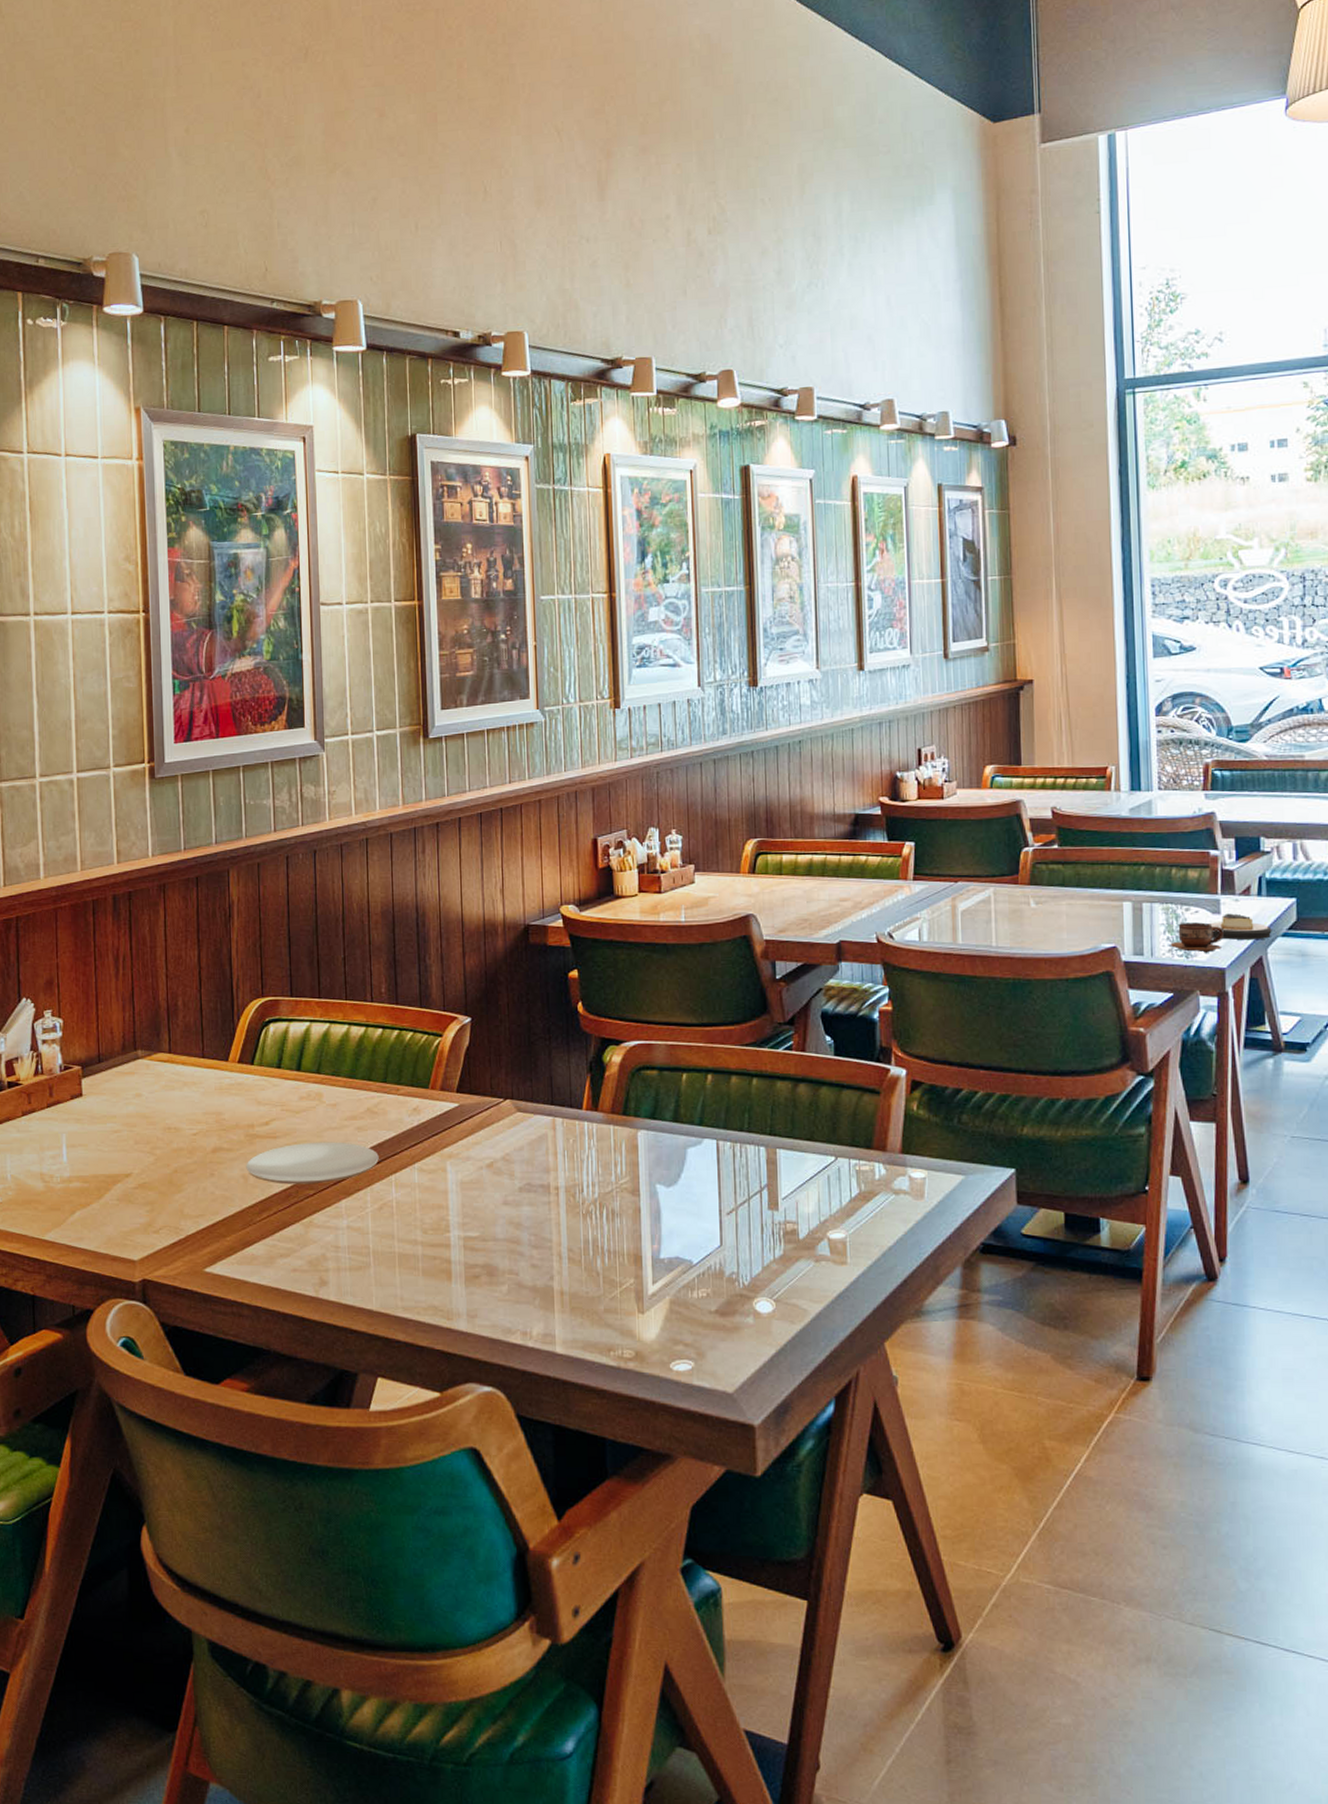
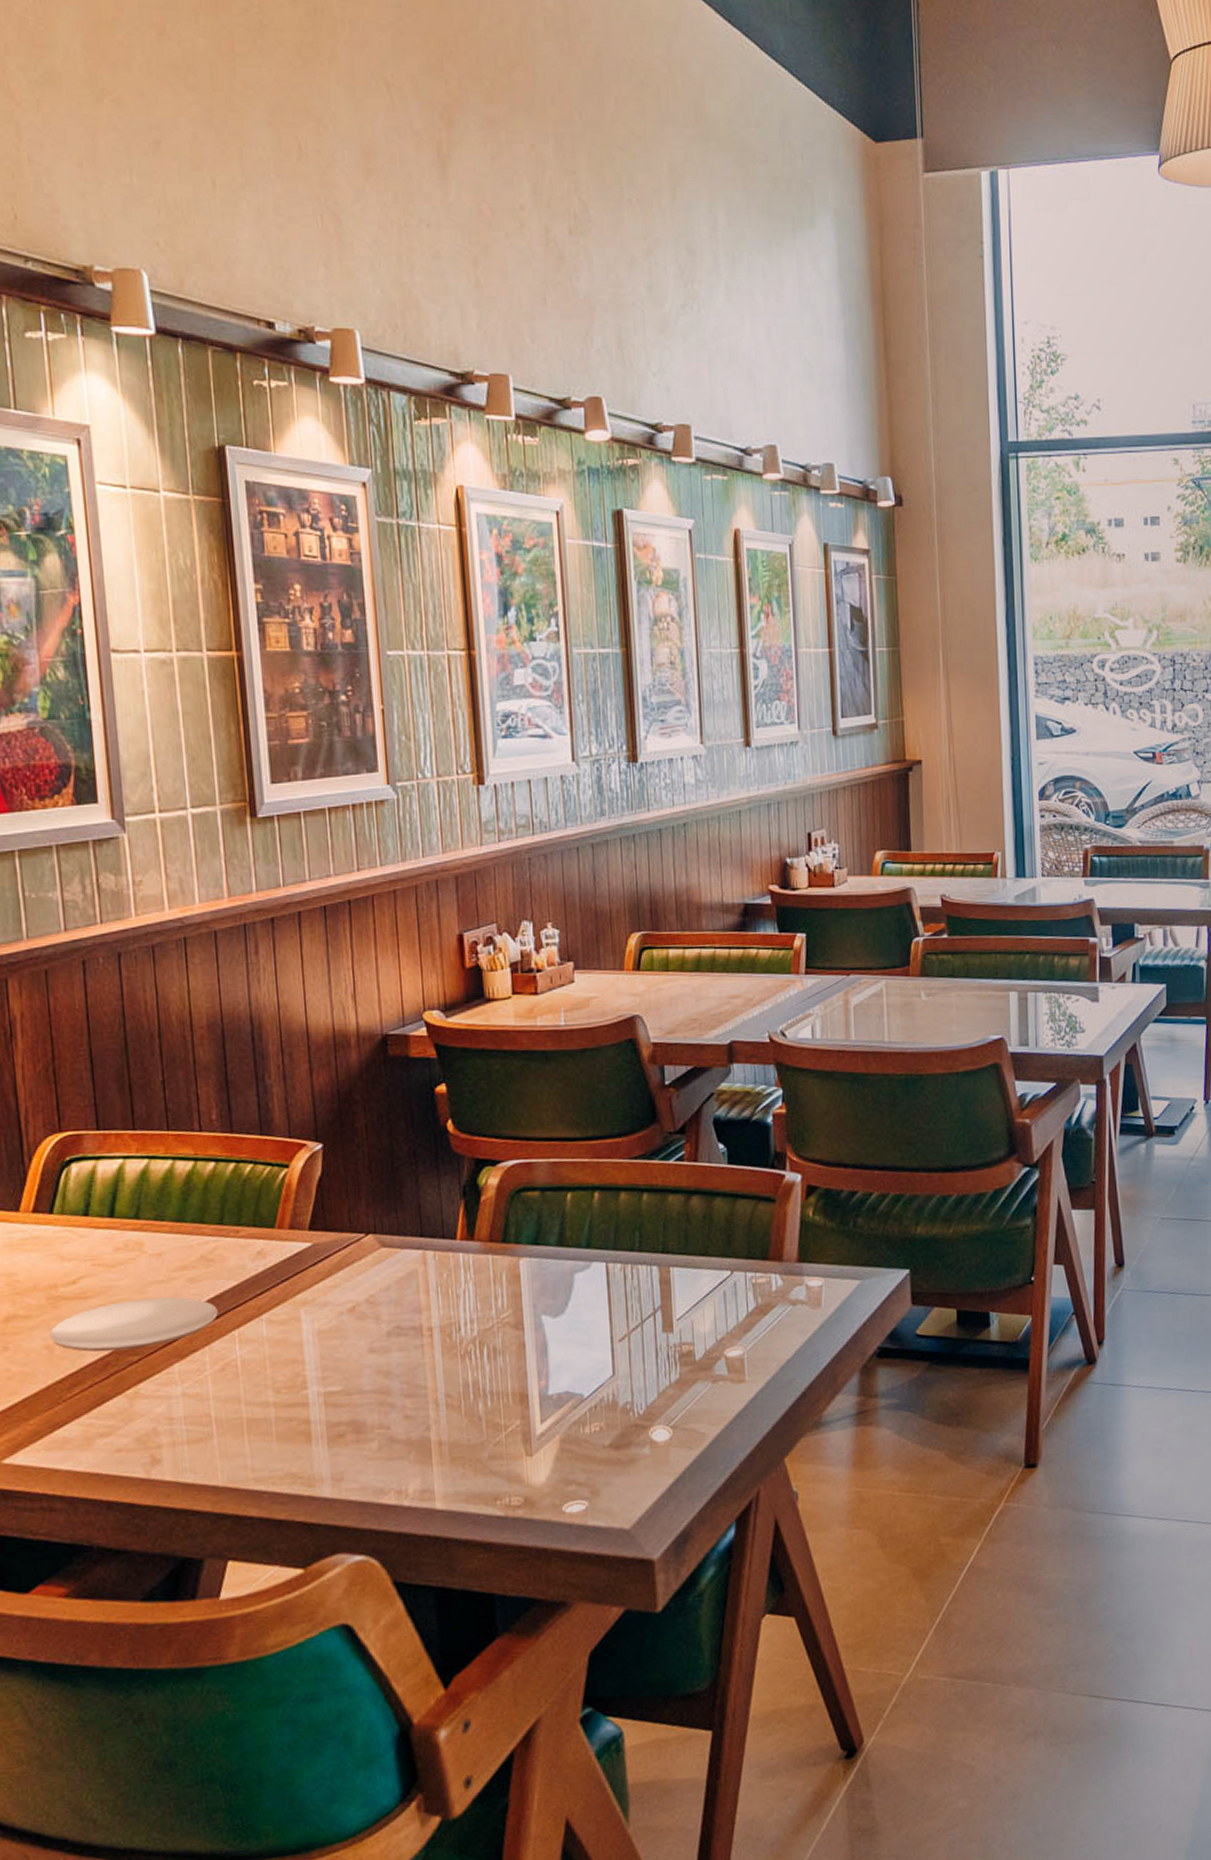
cup: present [1170,922,1224,953] -> none [1053,1010,1102,1041]
cake slice: present [1208,913,1272,941] -> none [1088,1000,1145,1027]

